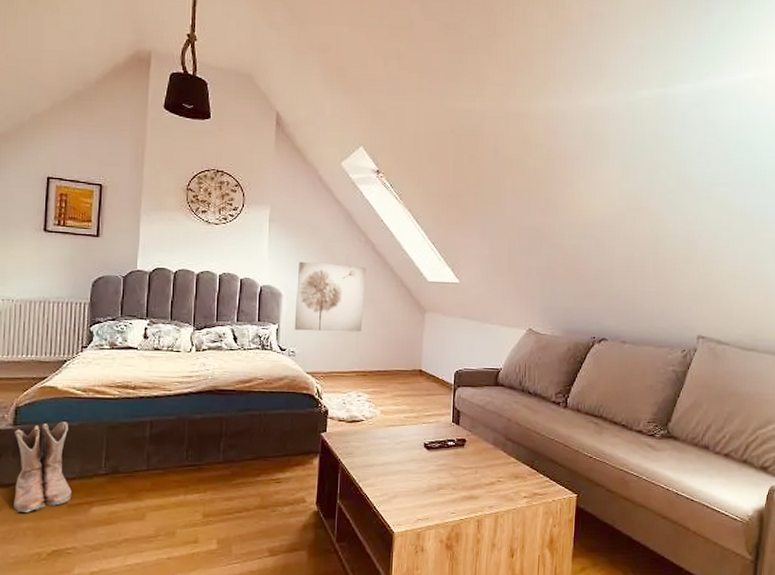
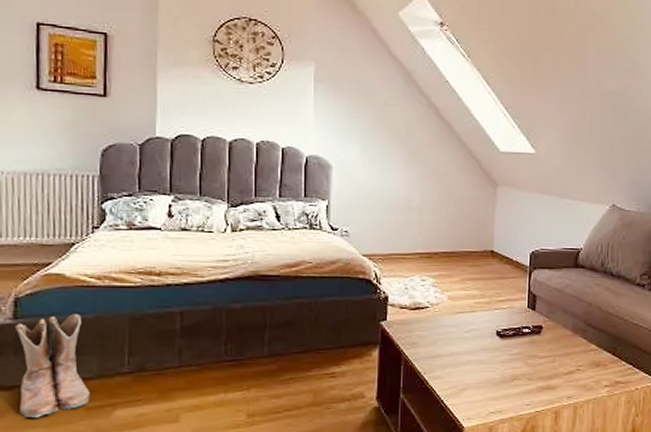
wall art: present [294,261,366,332] -> none [347,127,429,209]

